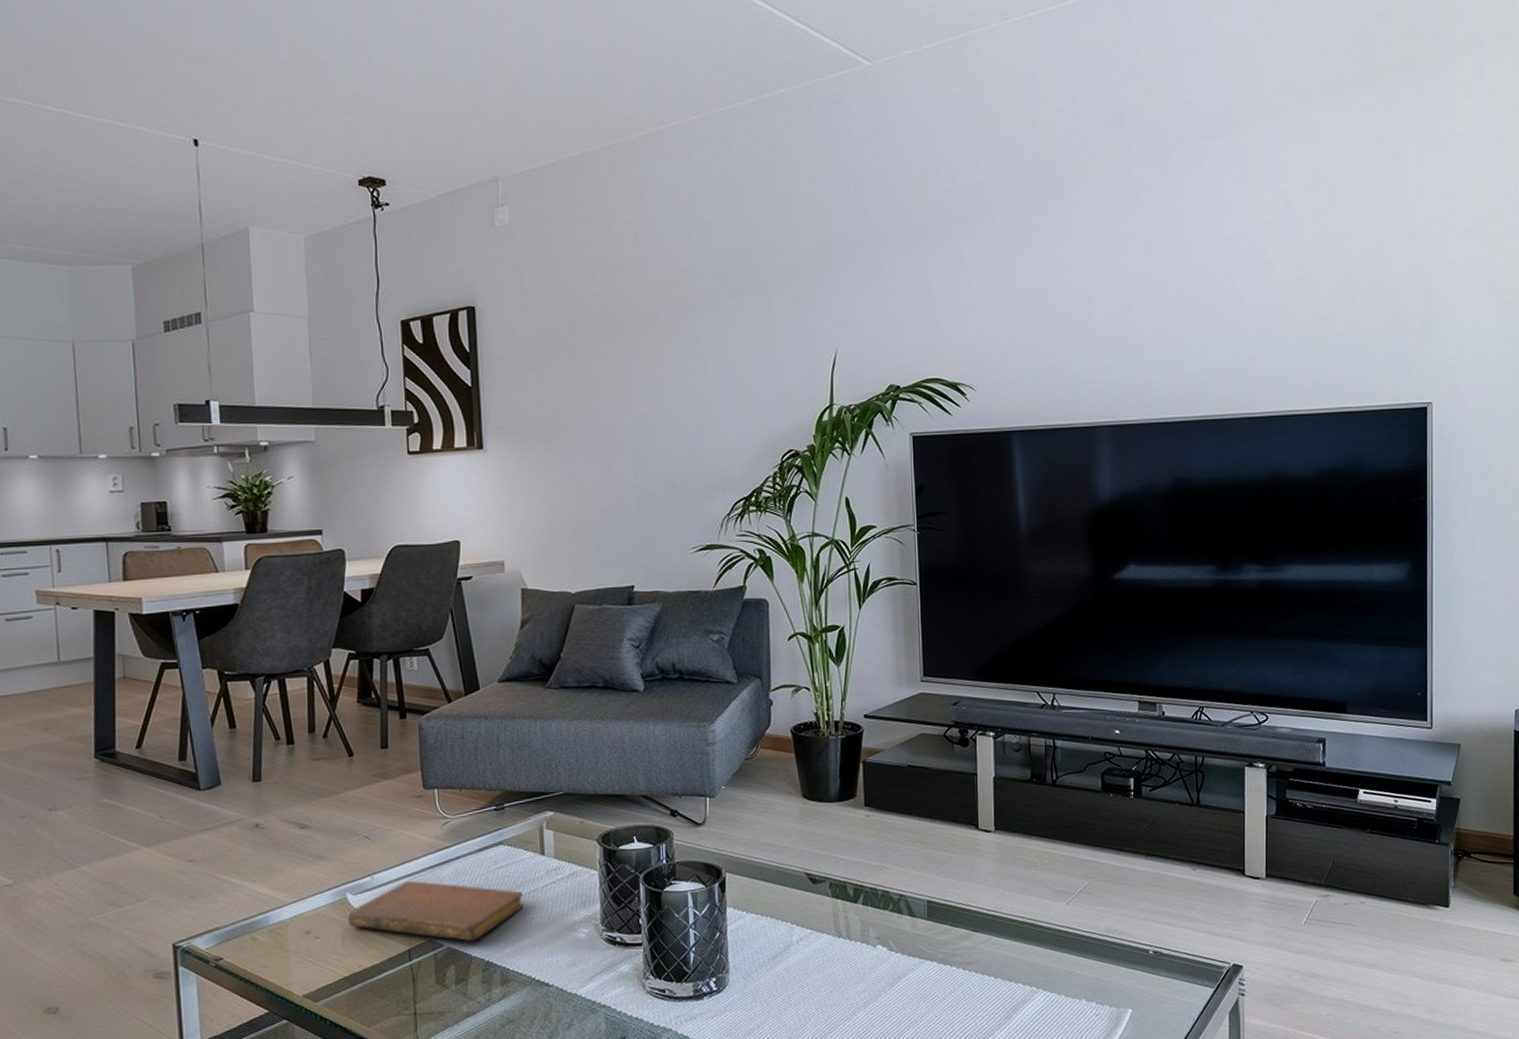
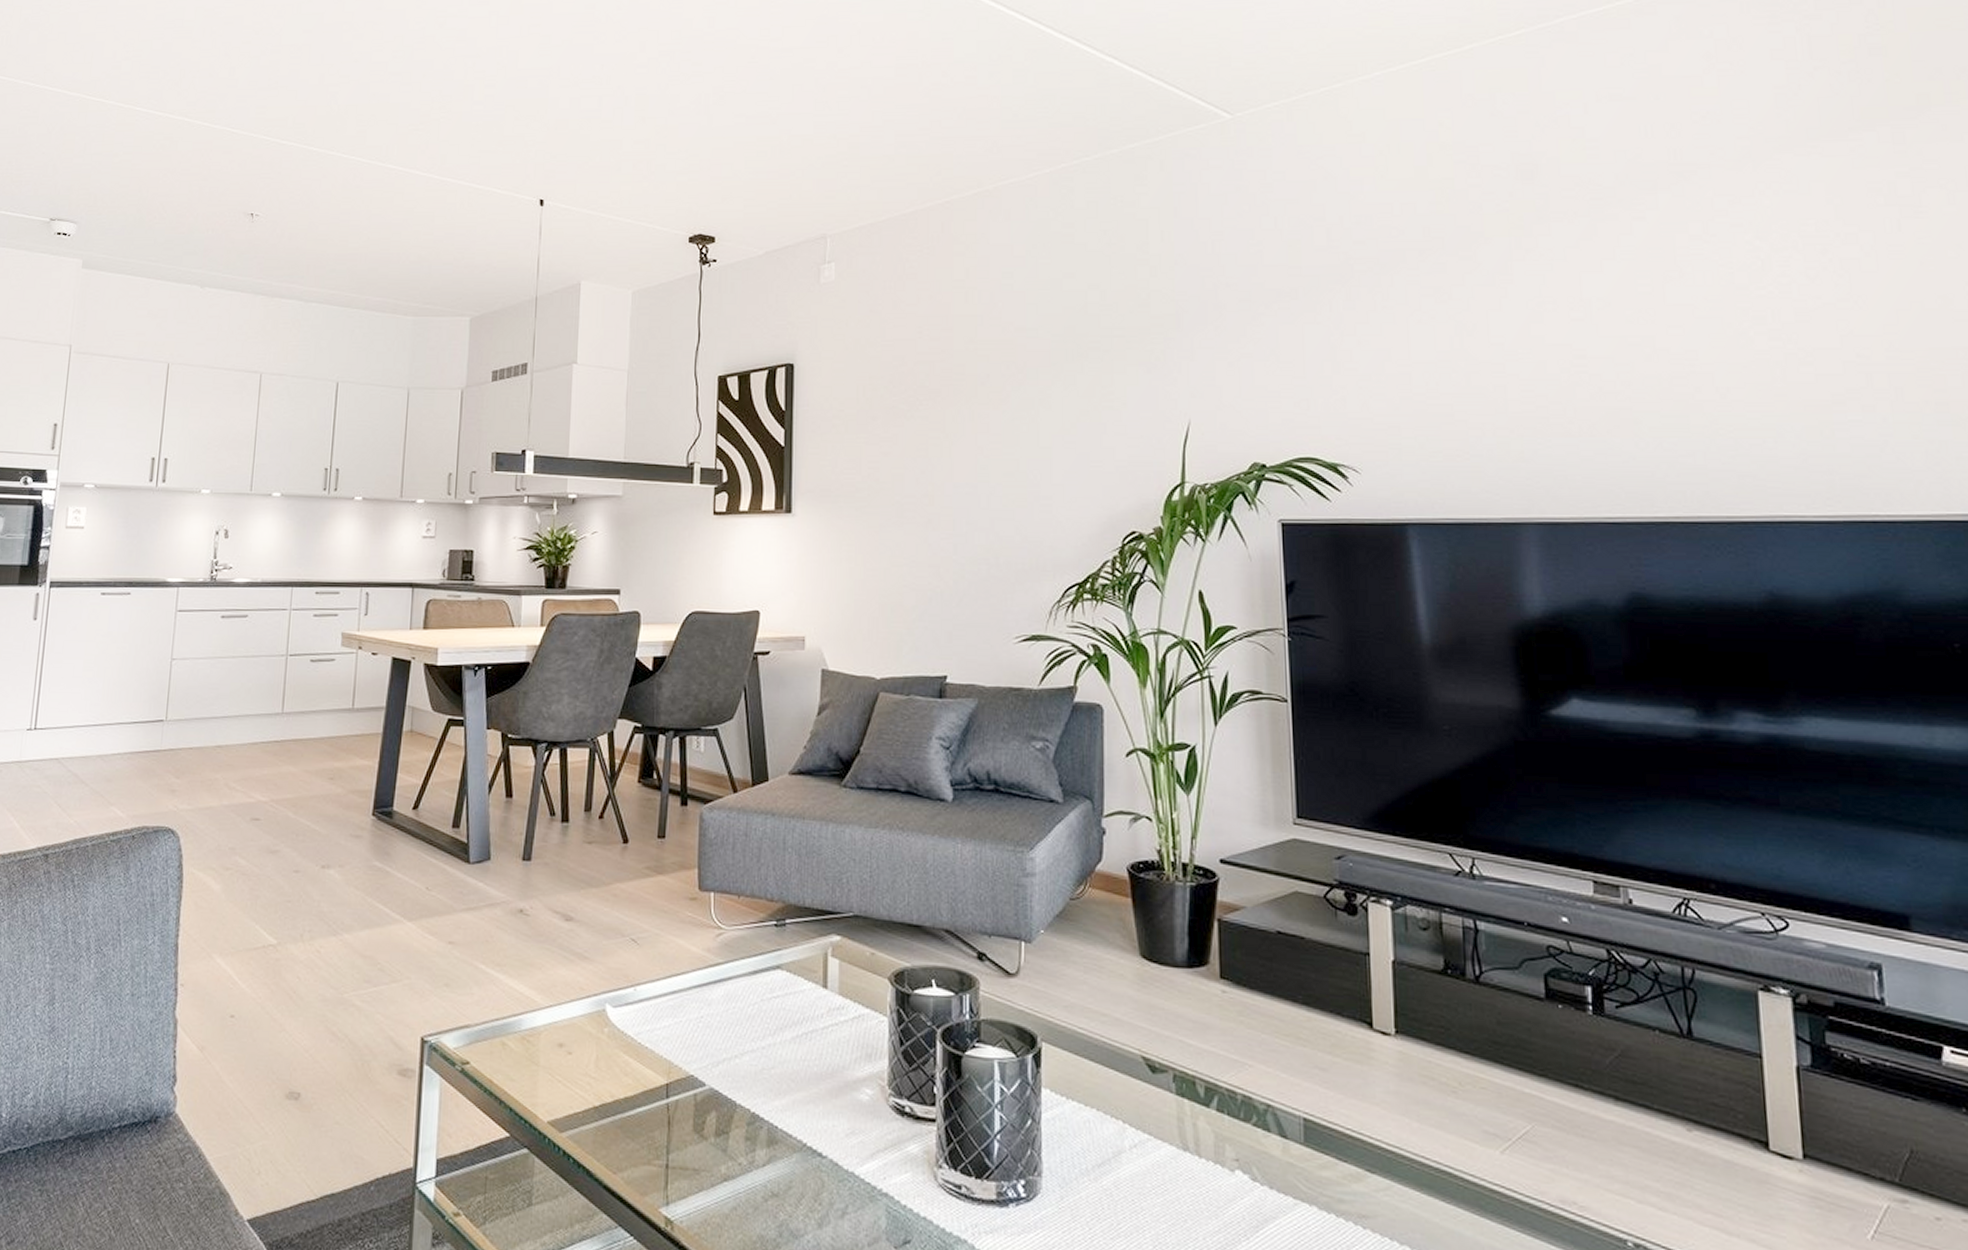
notebook: present [347,880,525,942] -> none [604,998,801,1085]

